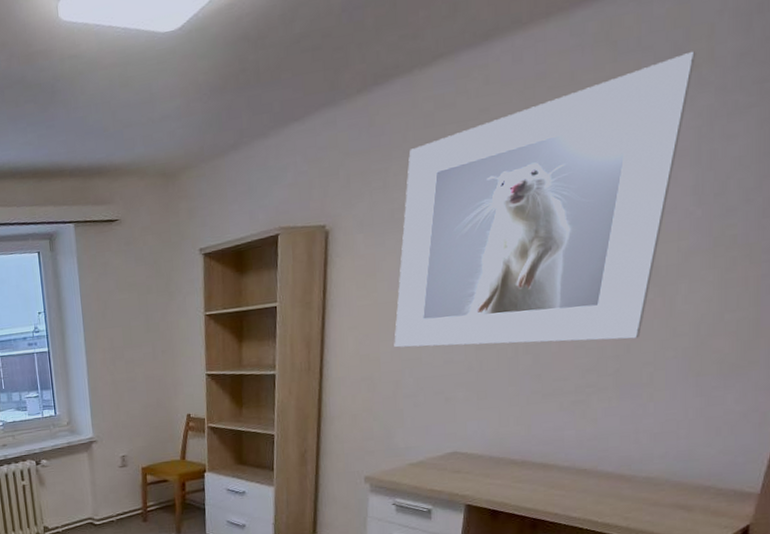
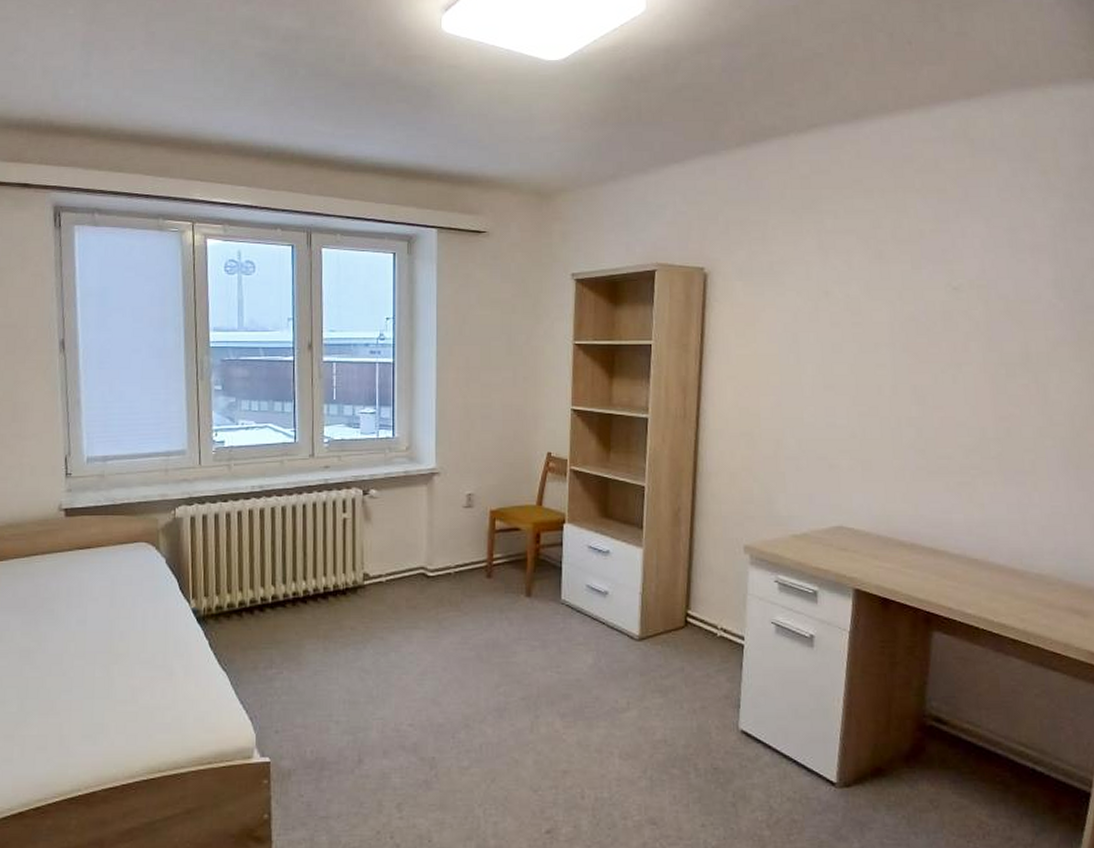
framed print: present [394,51,696,348] -> none [774,159,1044,423]

